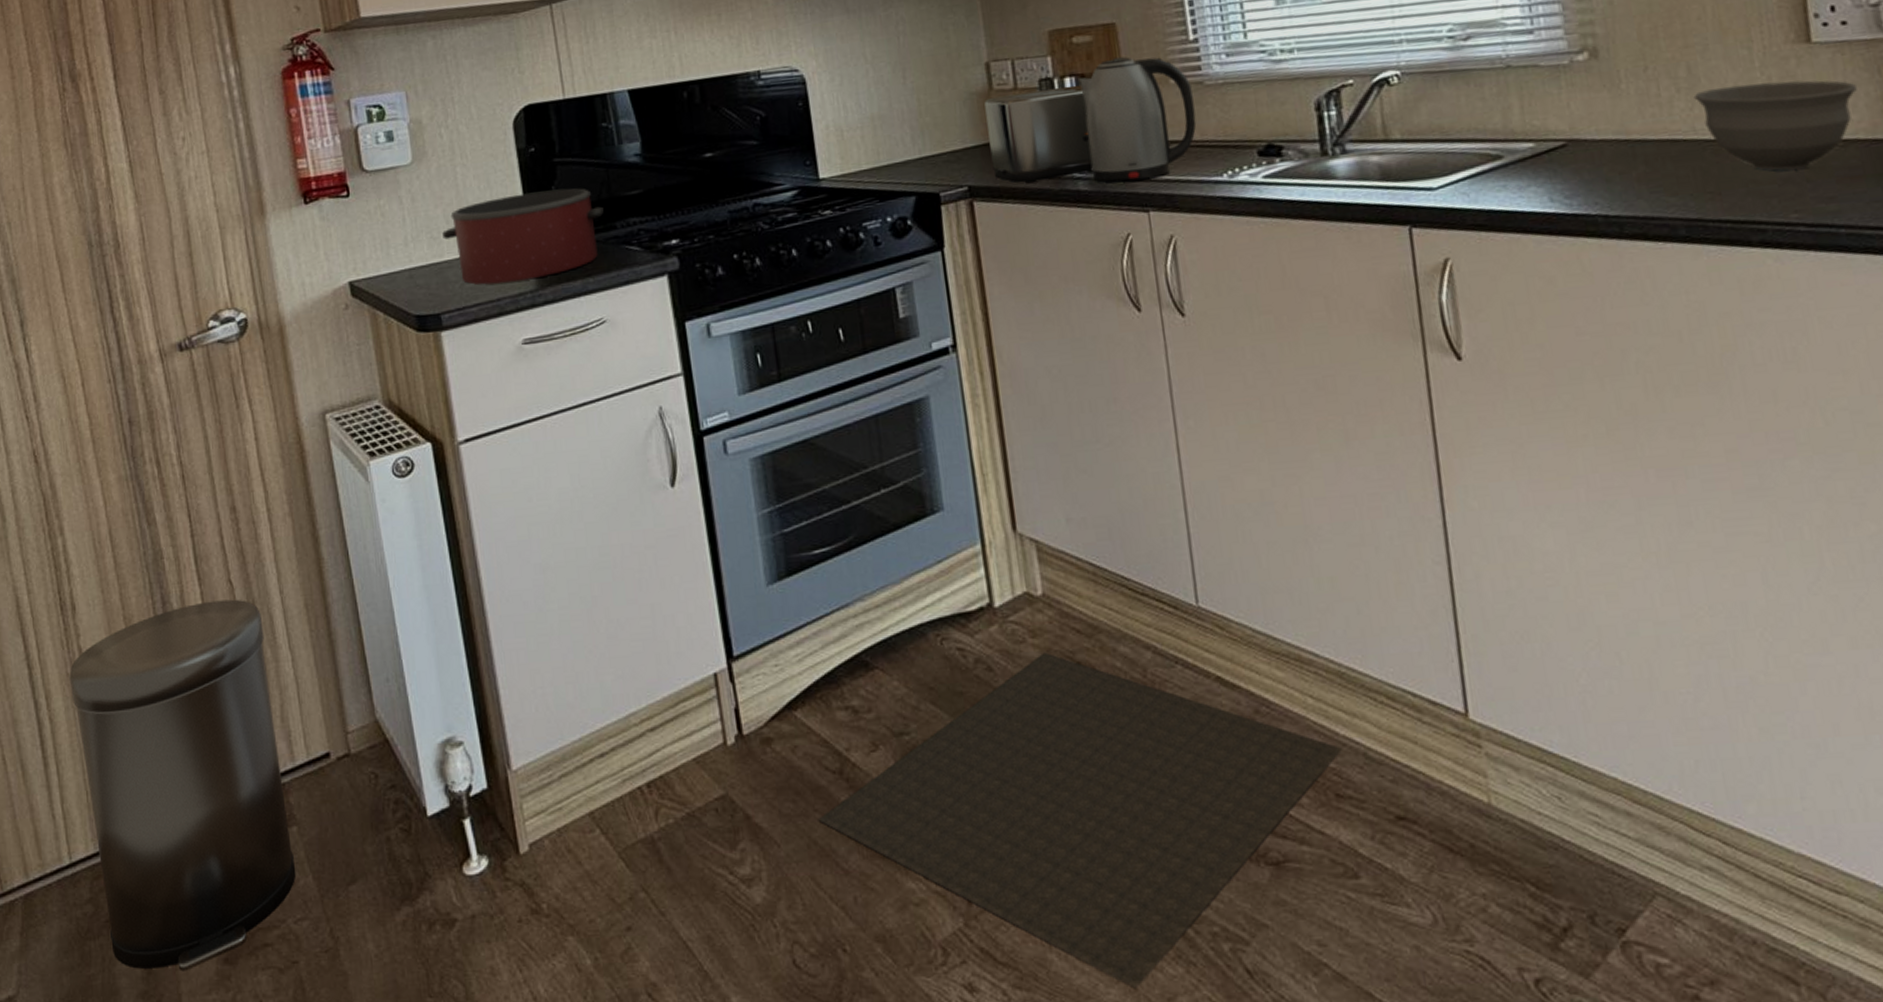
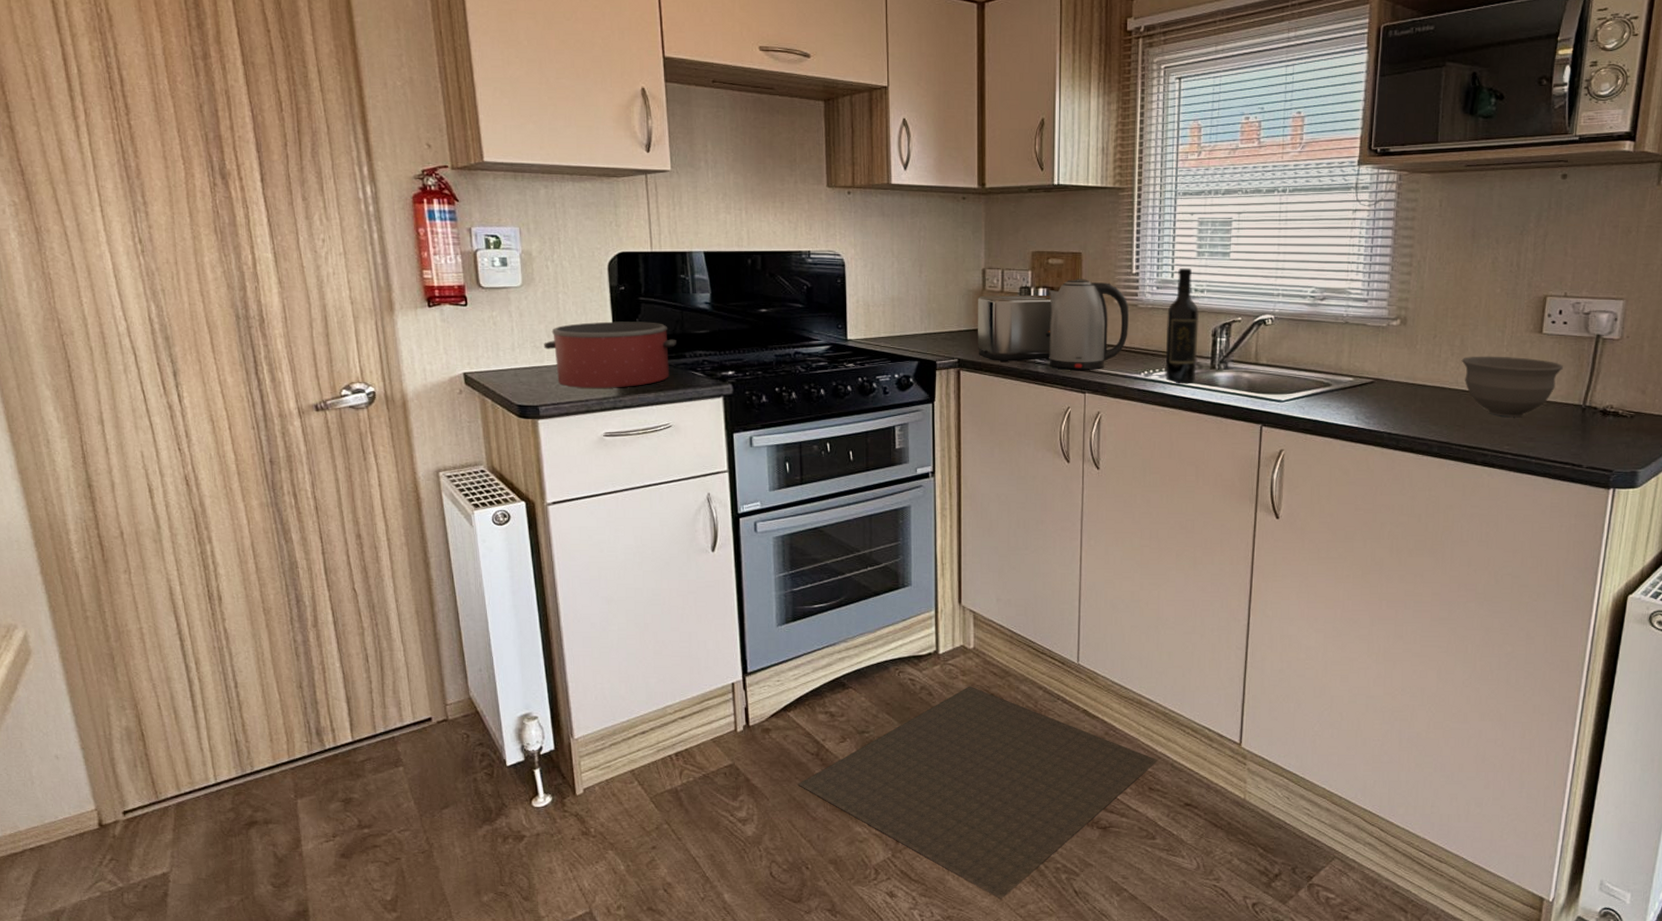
pedal bin: present [69,599,296,972] -> none [215,603,401,861]
wine bottle: none [1246,22,1302,182] -> present [1165,268,1200,383]

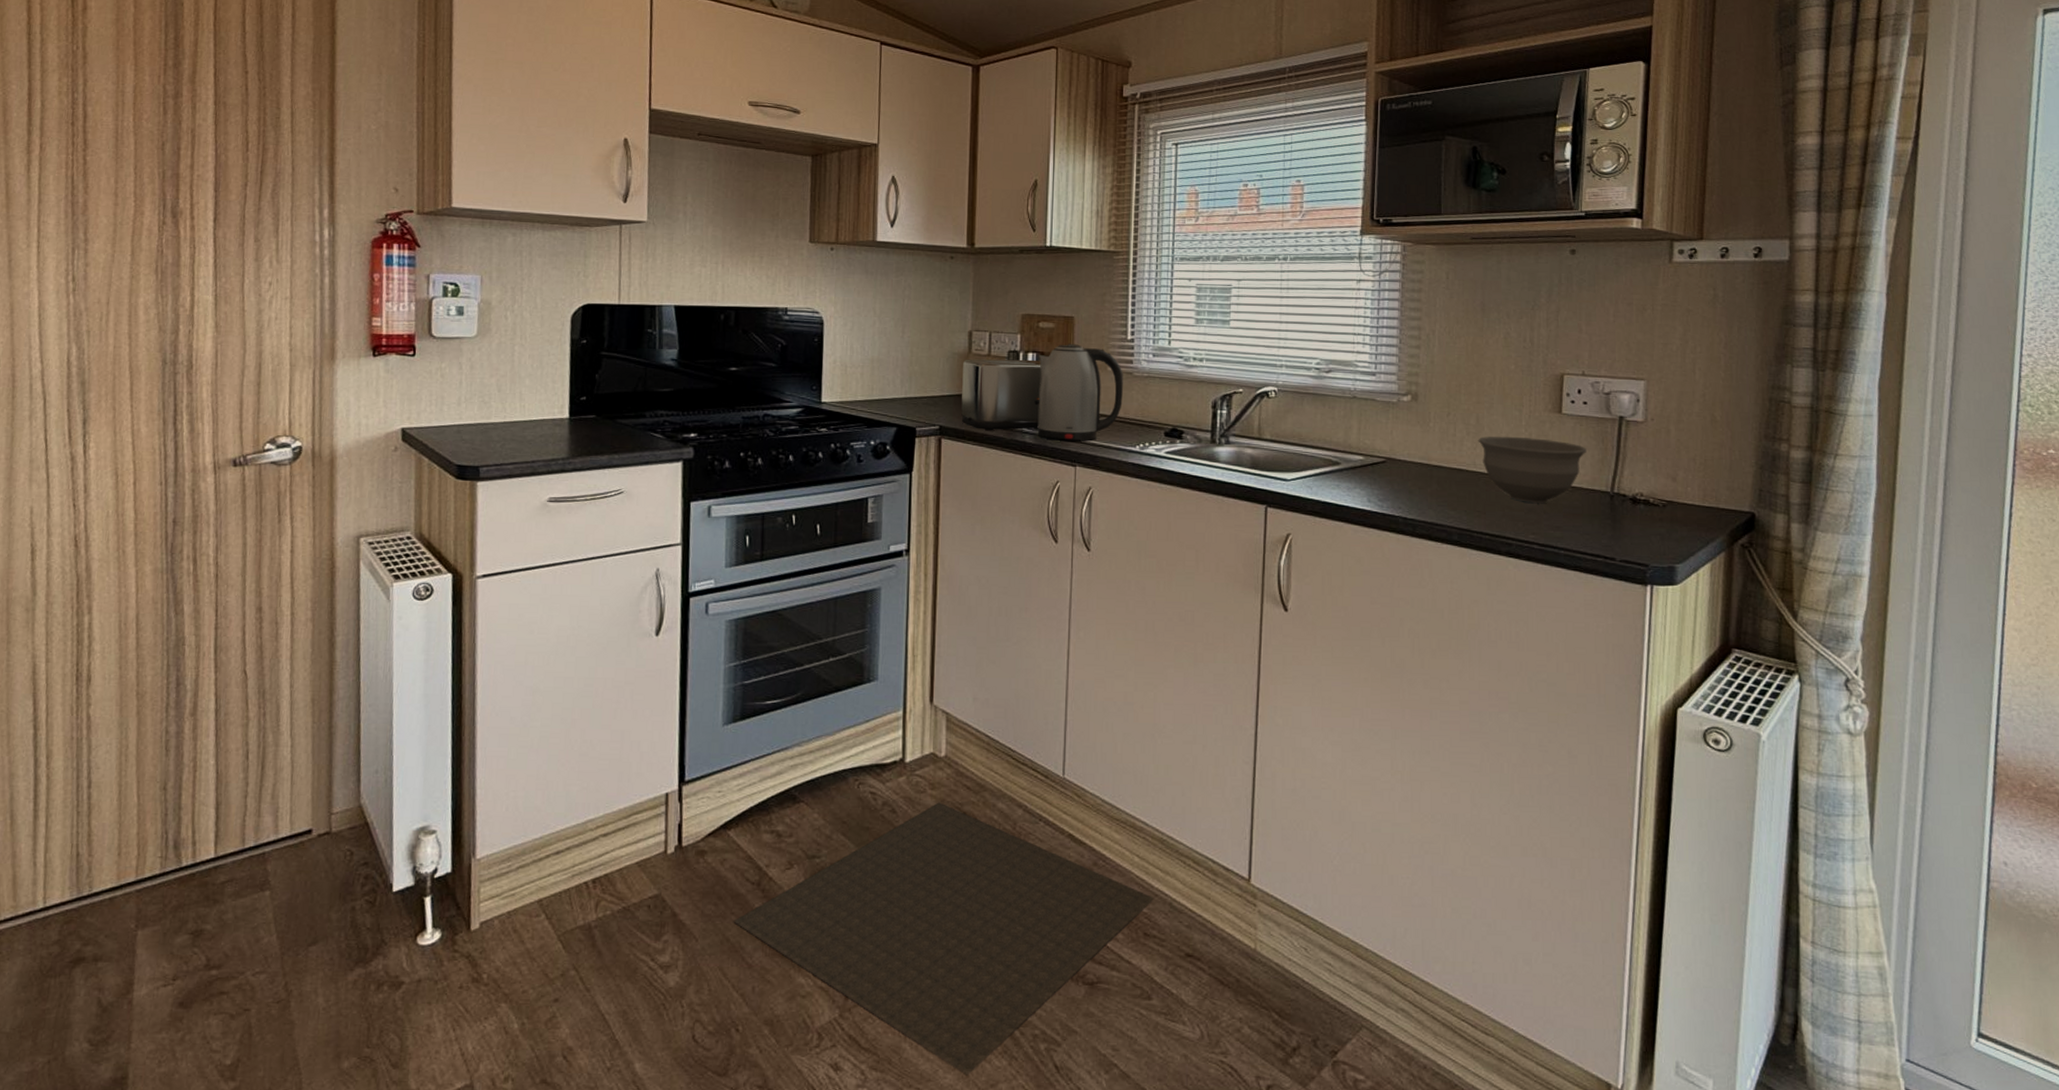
cooking pot: present [544,321,677,388] -> none [493,376,637,449]
wine bottle: present [1165,268,1200,383] -> none [1161,335,1199,458]

